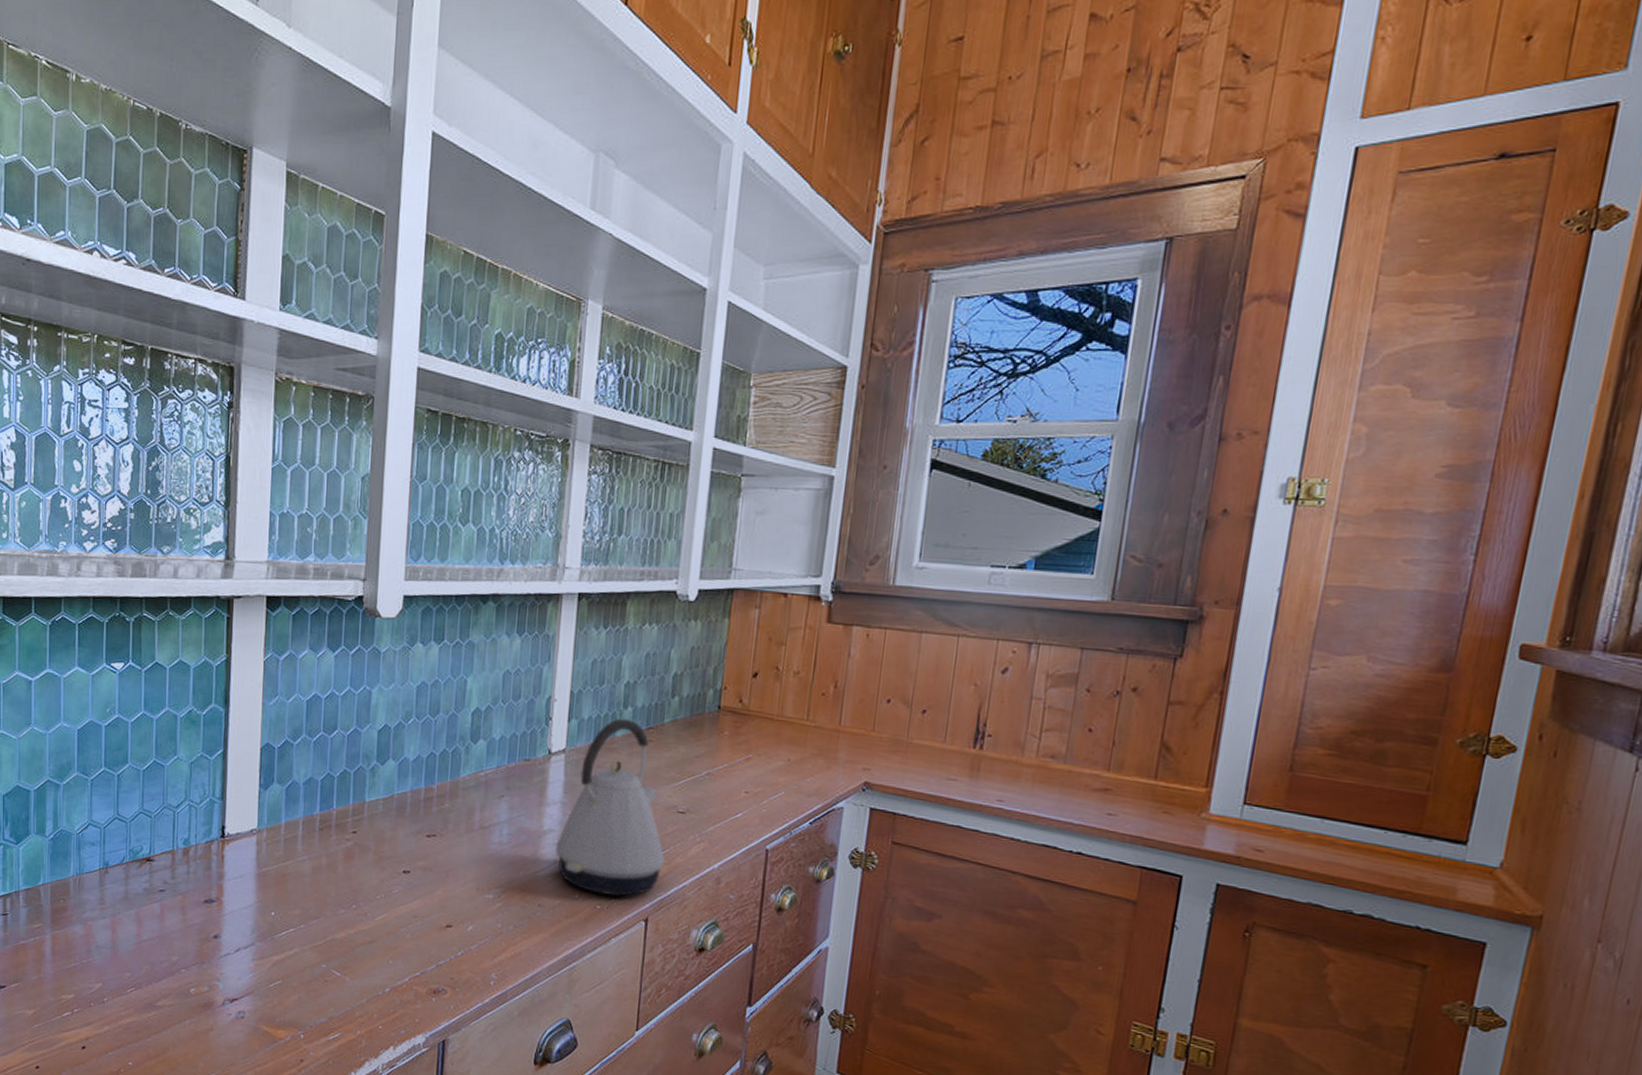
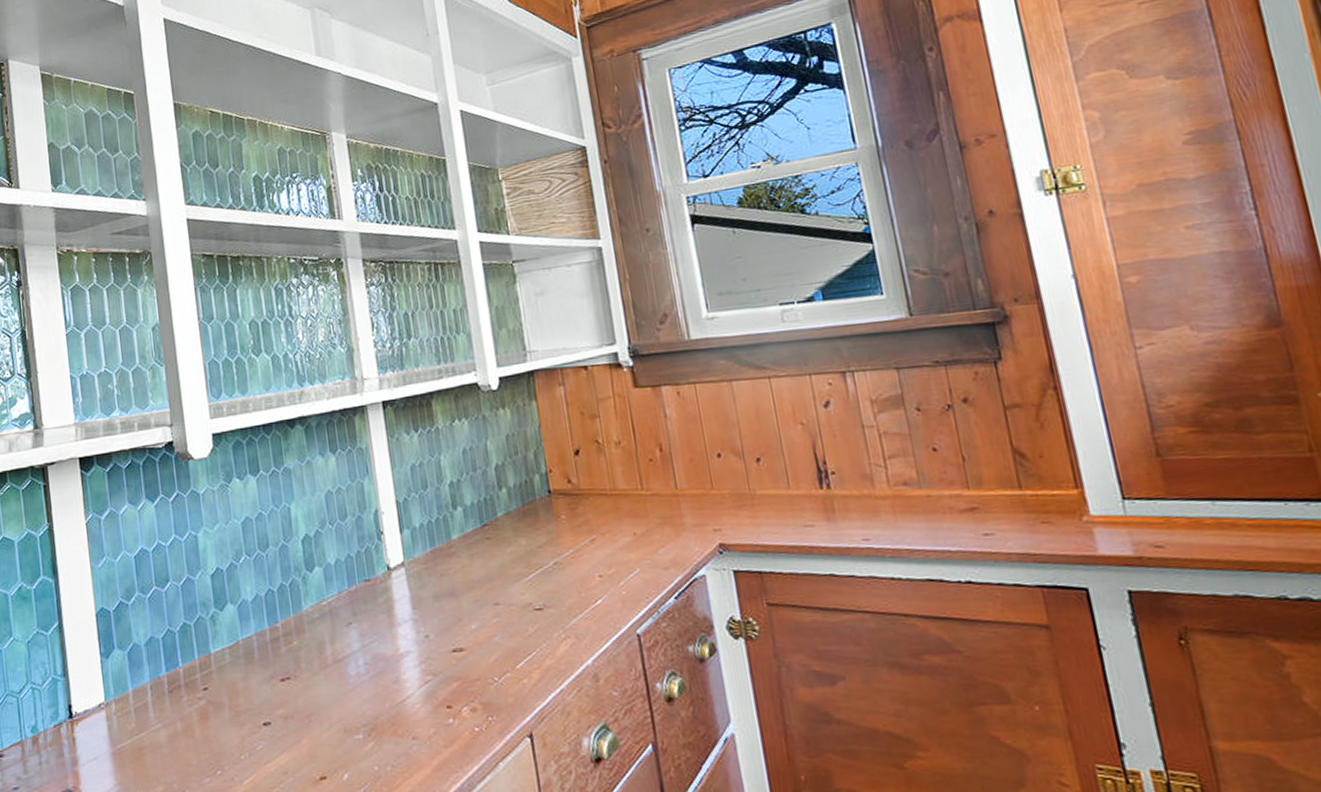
kettle: present [556,718,664,897] -> none [417,519,535,715]

